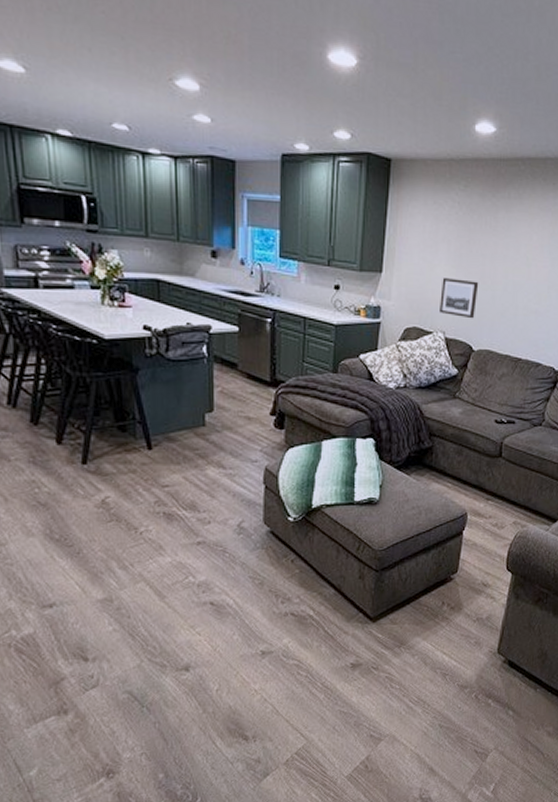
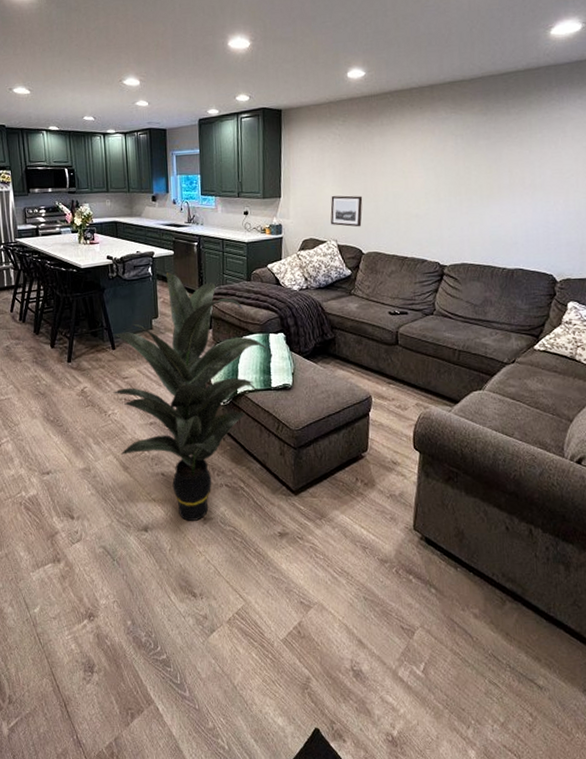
indoor plant: none [147,353,356,656] -> present [113,271,271,521]

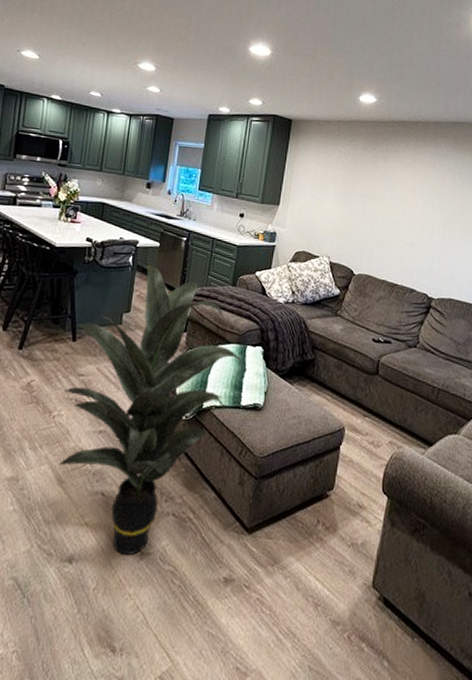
wall art: present [330,195,363,227] -> none [326,212,360,247]

